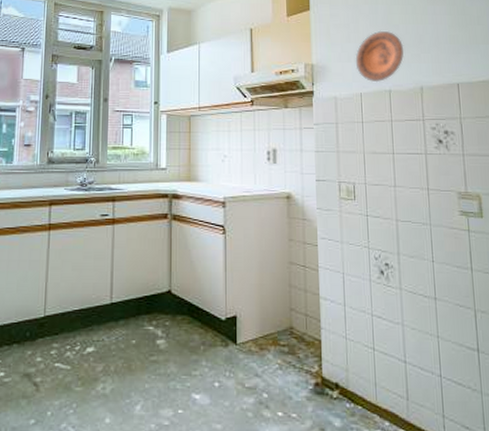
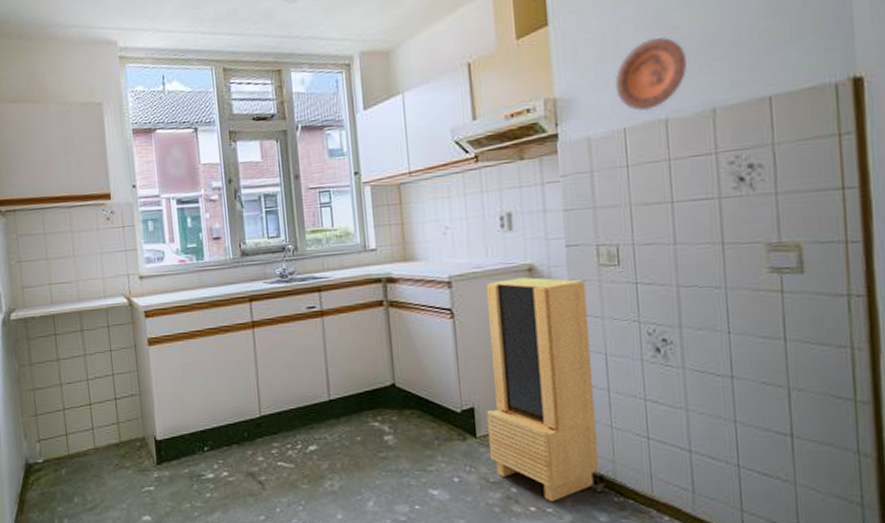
storage cabinet: none [246,204,335,407] -> present [486,277,599,501]

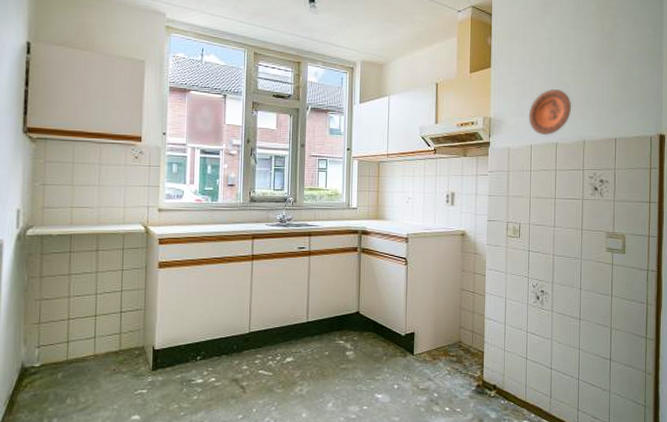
storage cabinet: present [486,277,599,501] -> none [421,240,498,403]

